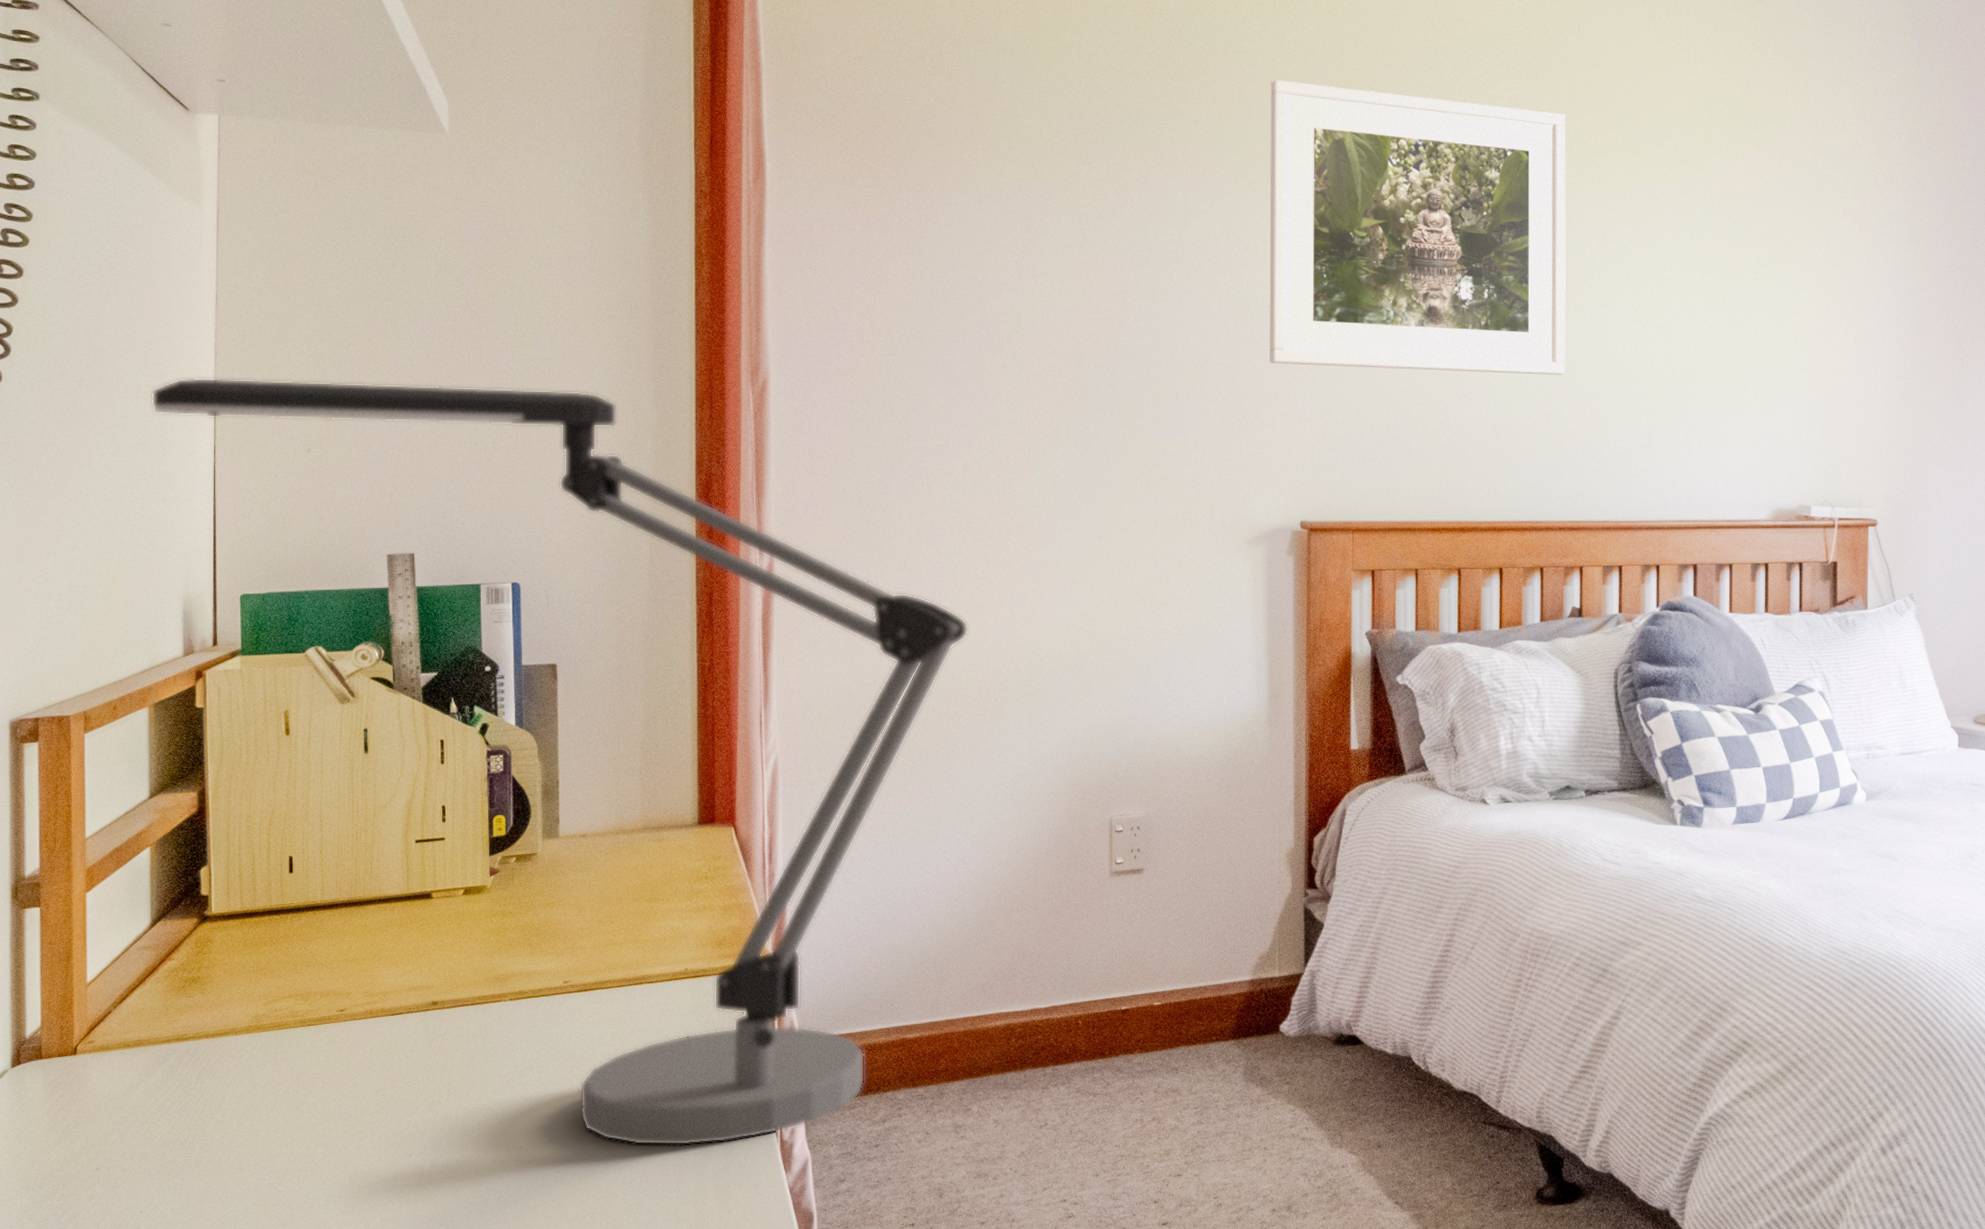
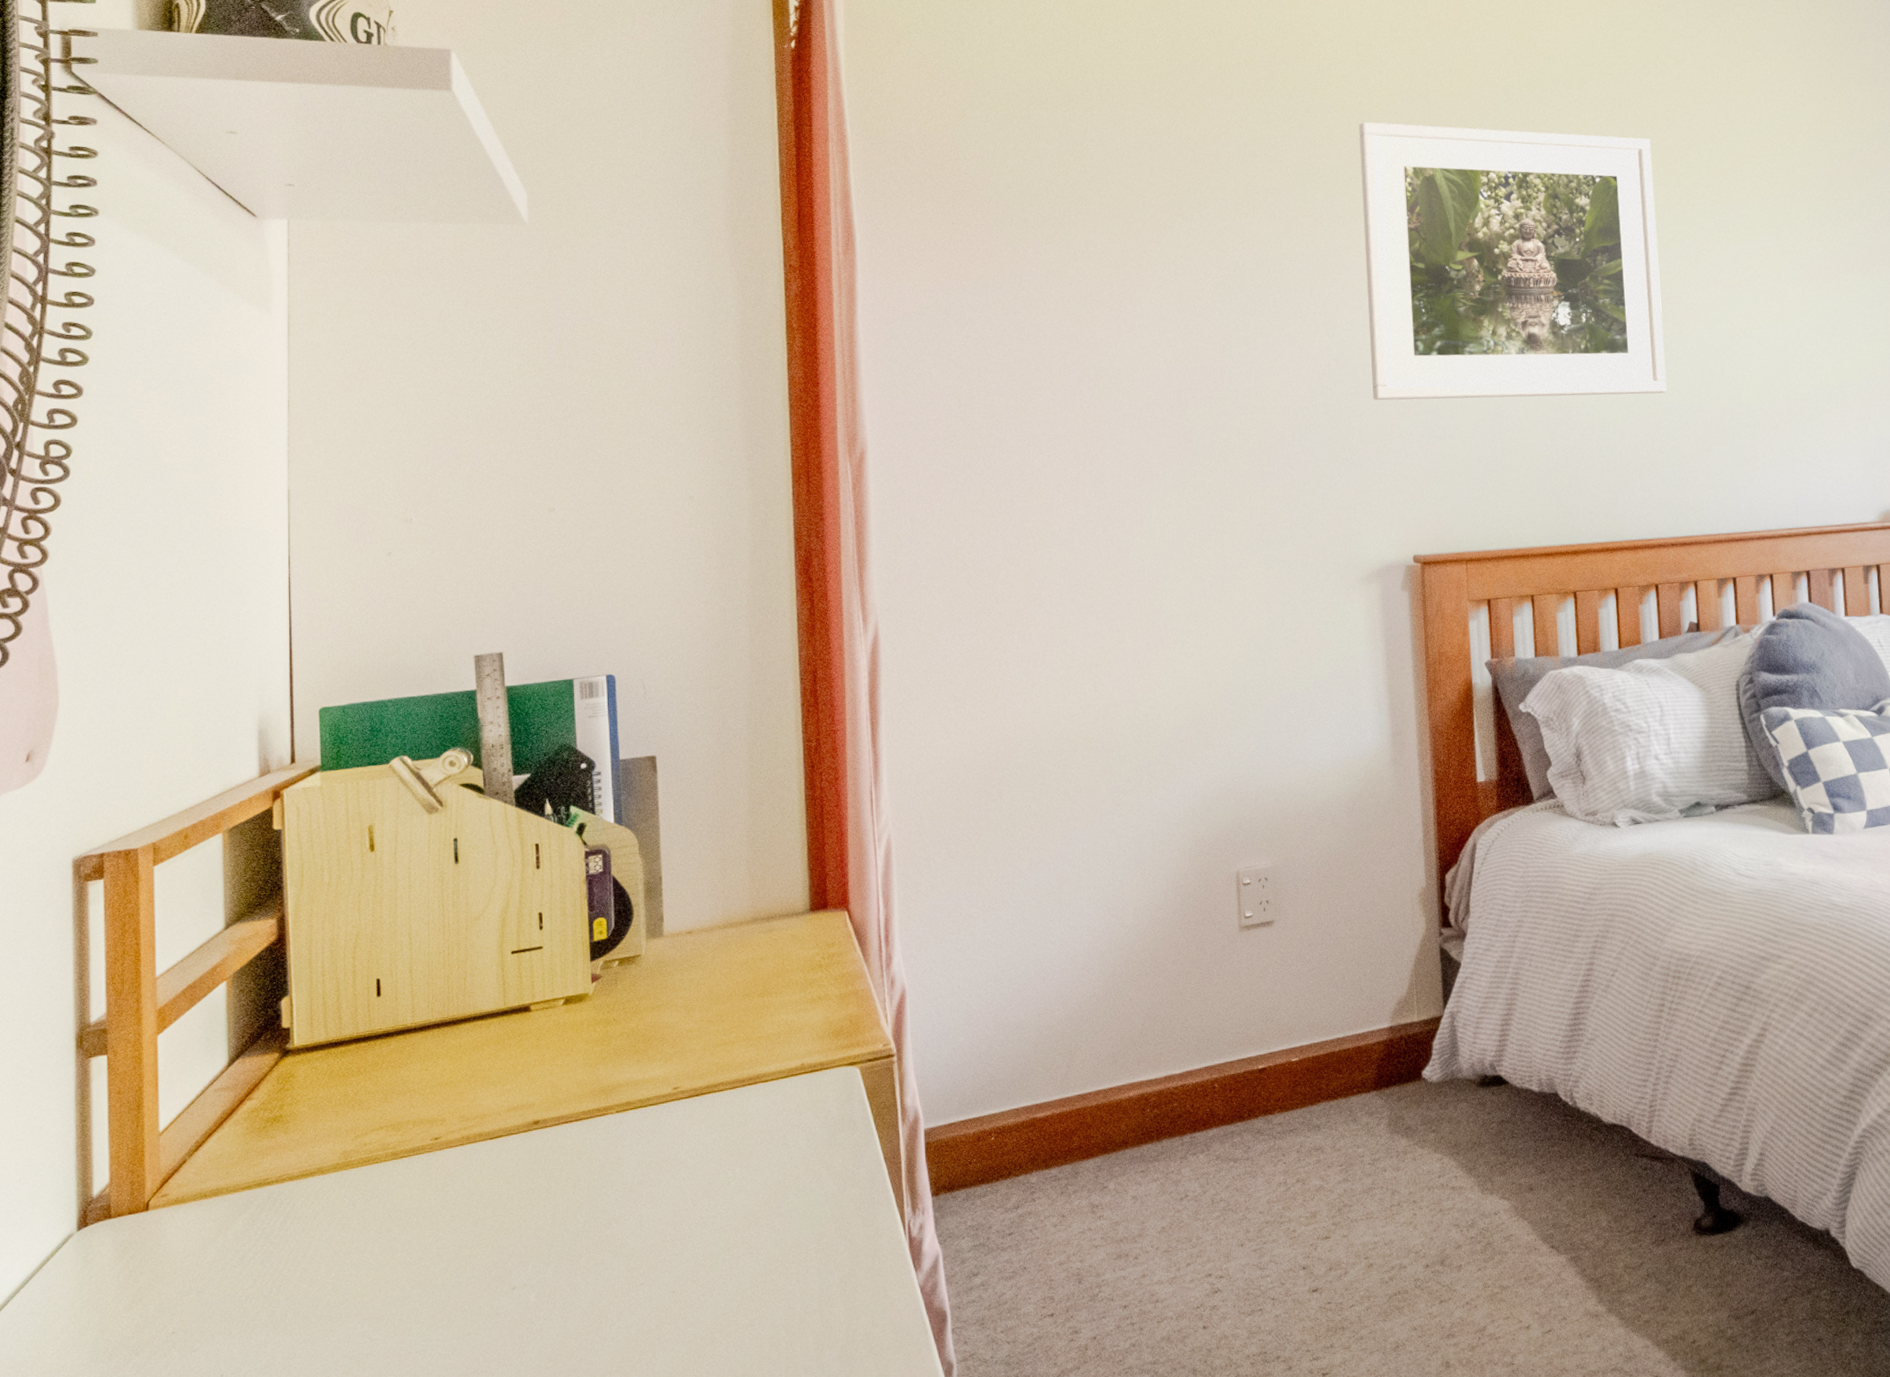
desk lamp: present [151,377,968,1146] -> none [221,474,1082,1256]

